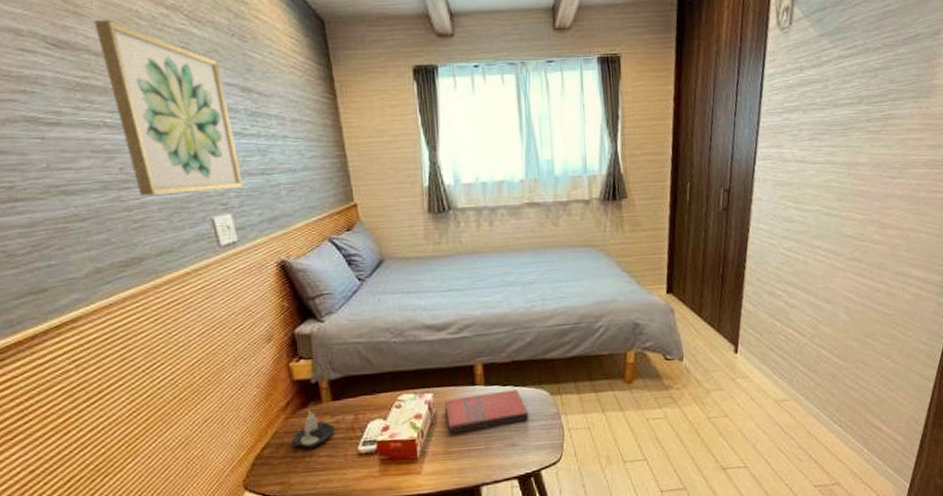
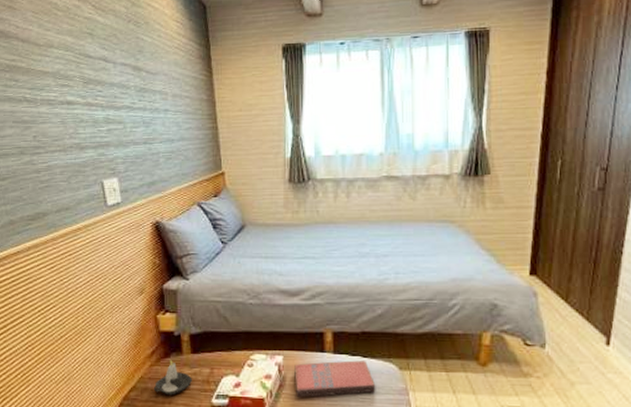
wall art: present [94,19,244,197] -> none [23,11,129,161]

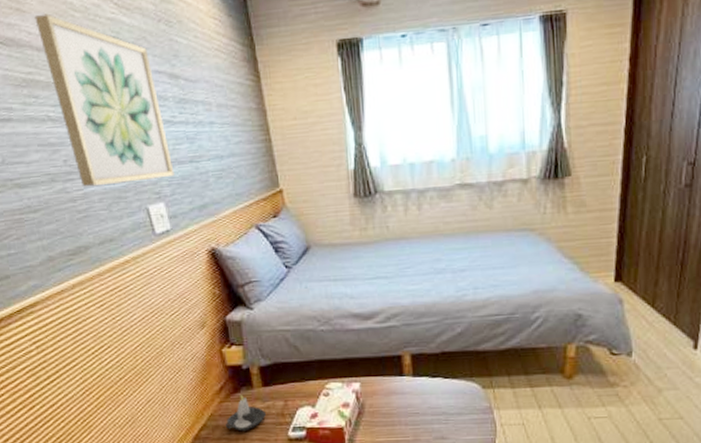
wall art: none [23,11,129,161] -> present [34,13,175,187]
paperback book: present [294,360,376,397] -> none [373,382,459,424]

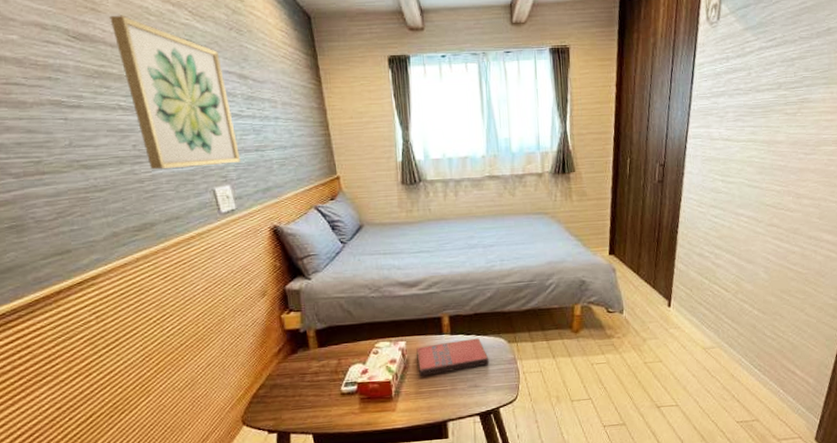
candle: present [226,395,267,432] -> none [283,356,322,389]
paperback book: none [373,382,459,424] -> present [416,338,489,376]

